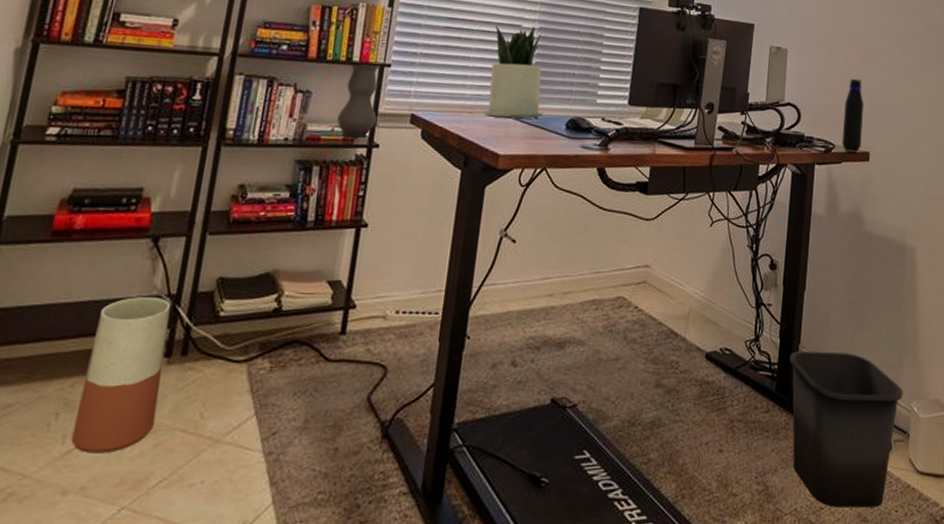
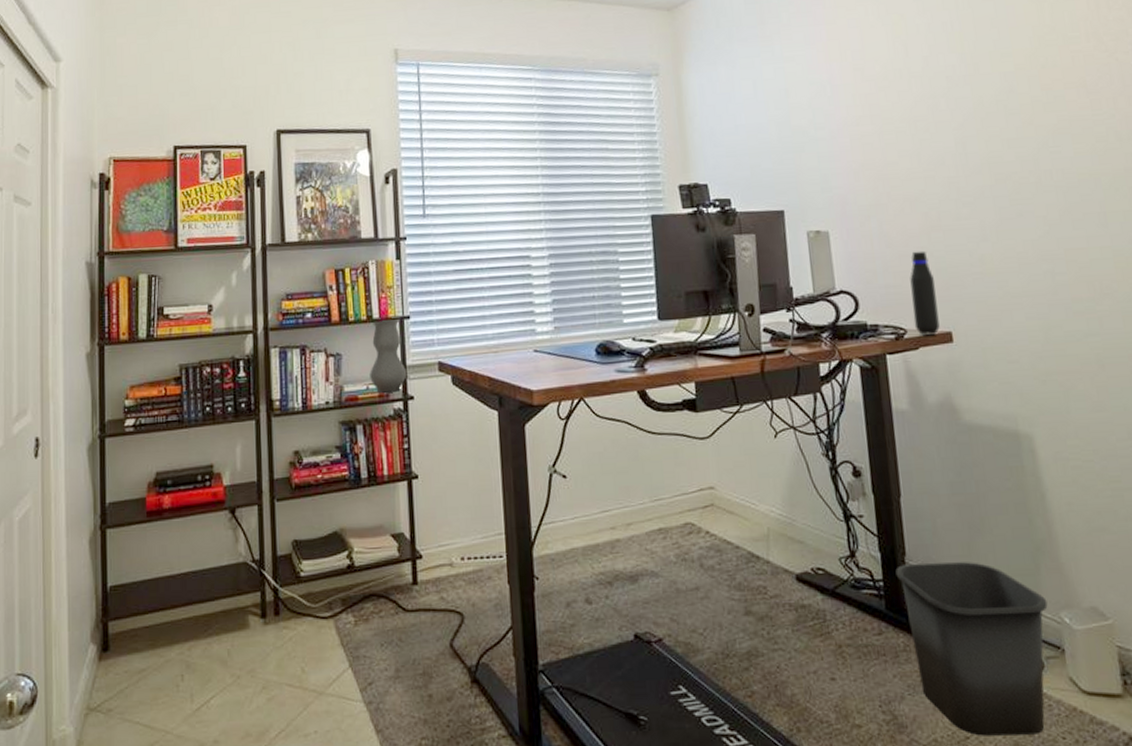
vase: present [71,296,171,454] -> none [197,563,264,710]
planter: present [483,26,544,119] -> none [505,254,571,353]

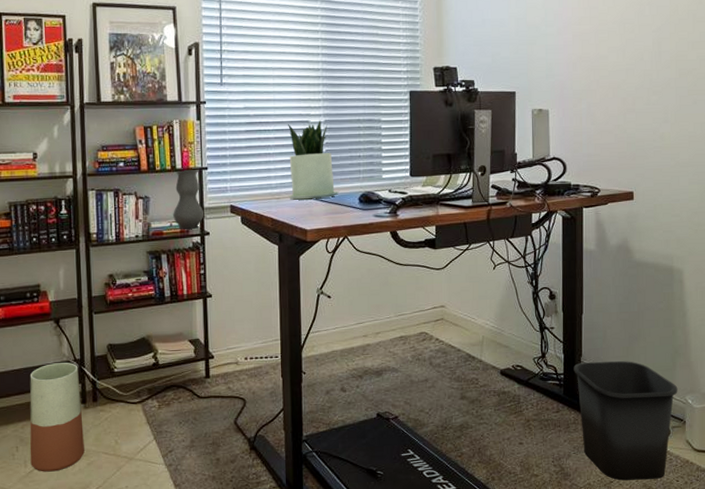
vase: none [197,563,264,710] -> present [29,362,85,472]
planter: none [505,254,571,353] -> present [288,120,339,200]
water bottle: present [910,250,940,336] -> none [606,128,625,194]

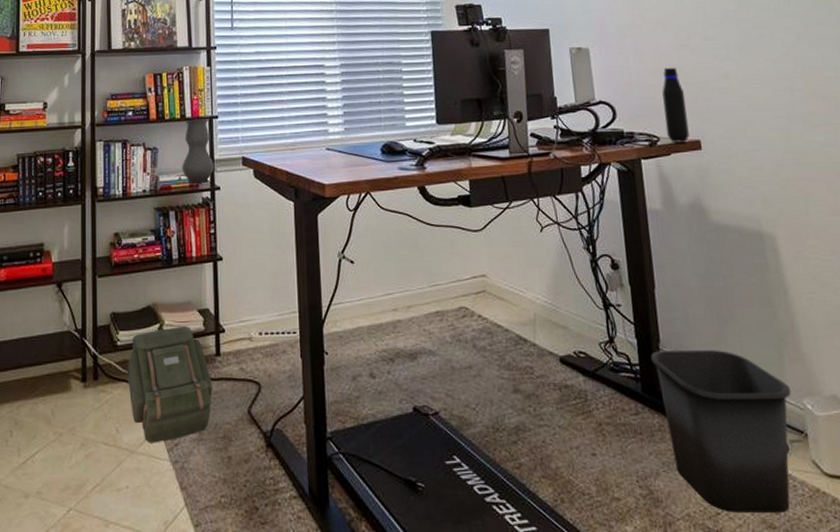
vase: present [29,362,85,472] -> none [24,332,82,464]
backpack: none [123,353,203,451] -> present [126,325,212,443]
planter: present [288,120,339,200] -> none [302,64,359,151]
water bottle: none [606,128,625,194] -> present [662,67,690,143]

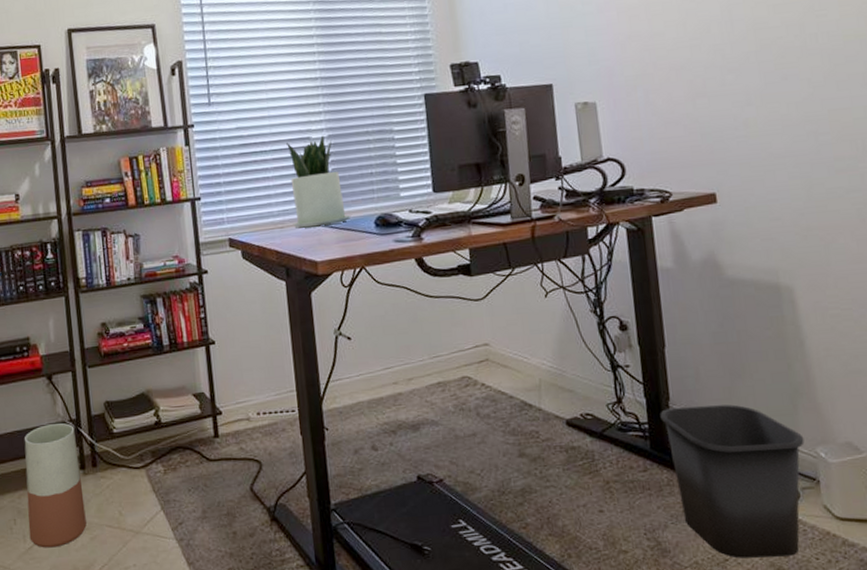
vase: none [24,332,82,464] -> present [24,422,87,548]
backpack: present [126,325,212,443] -> none [125,410,213,524]
vase: present [182,116,215,183] -> none [166,198,201,268]
planter: none [302,64,359,151] -> present [287,135,351,228]
water bottle: present [662,67,690,143] -> none [675,117,704,198]

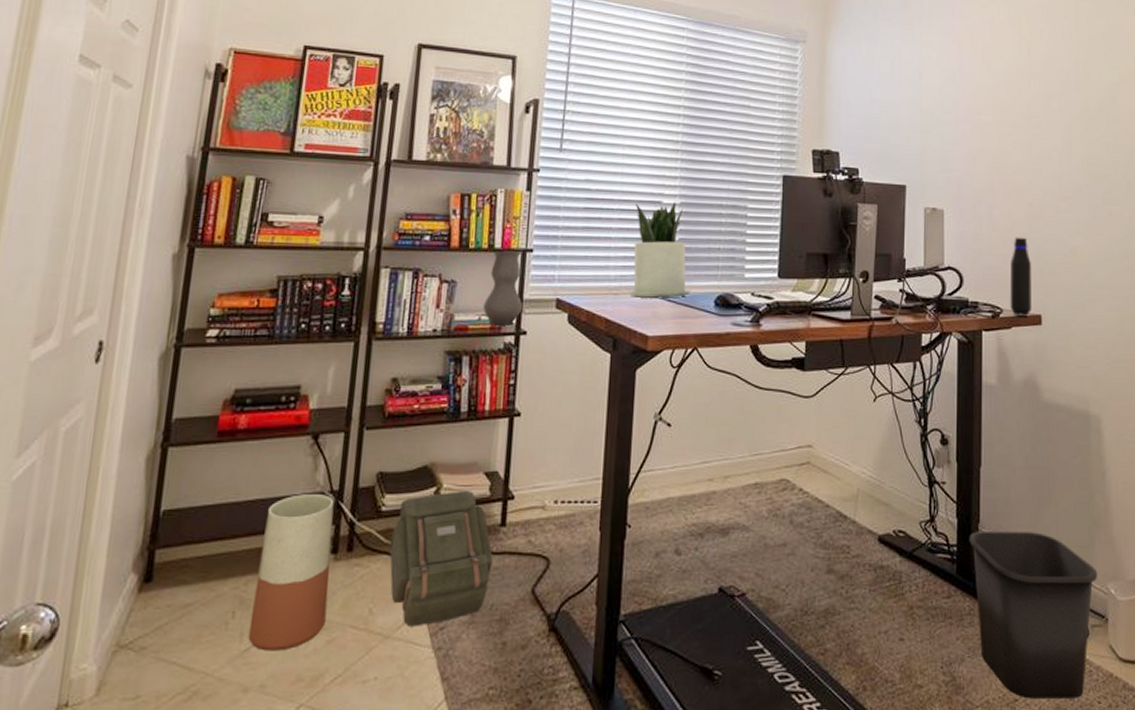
backpack: none [125,410,213,524] -> present [389,490,493,627]
vase: none [166,198,201,268] -> present [483,248,523,325]
water bottle: none [675,117,704,198] -> present [1010,237,1032,317]

